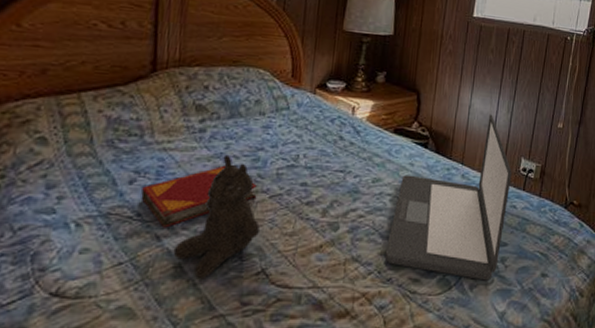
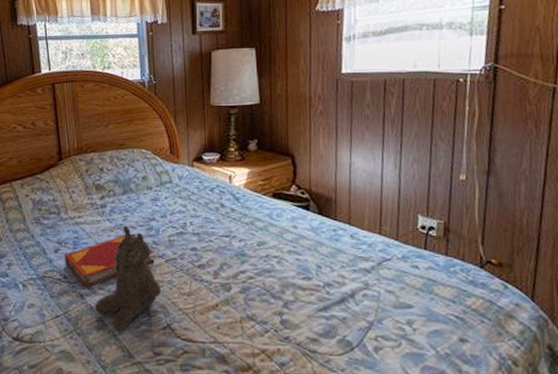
laptop: present [384,114,512,281] -> none [279,171,409,344]

